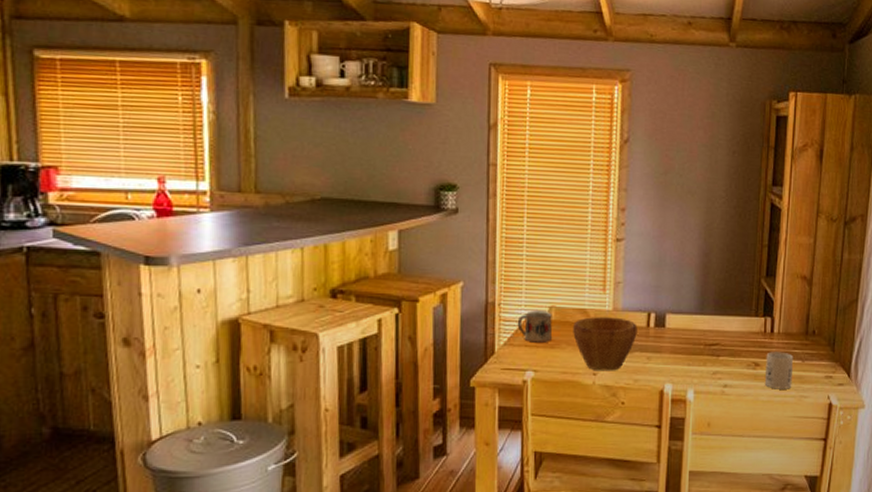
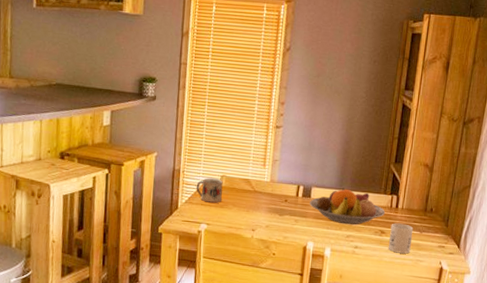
bowl: present [573,317,637,371] -> none [238,186,289,229]
fruit bowl: none [664,311,759,358] -> present [310,187,386,225]

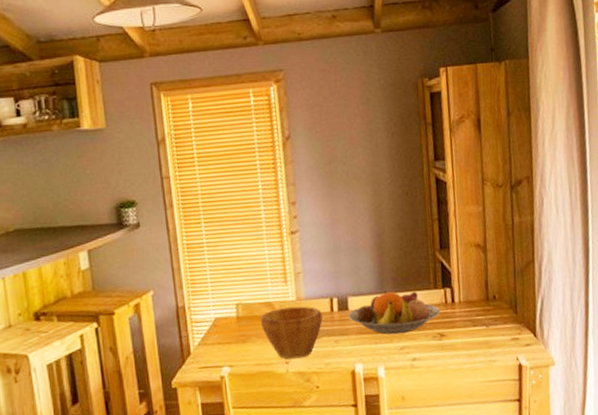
mug: present [196,178,223,203] -> none [208,308,242,340]
bowl: none [238,186,289,229] -> present [261,306,323,360]
mug: present [389,223,414,254] -> none [450,320,480,357]

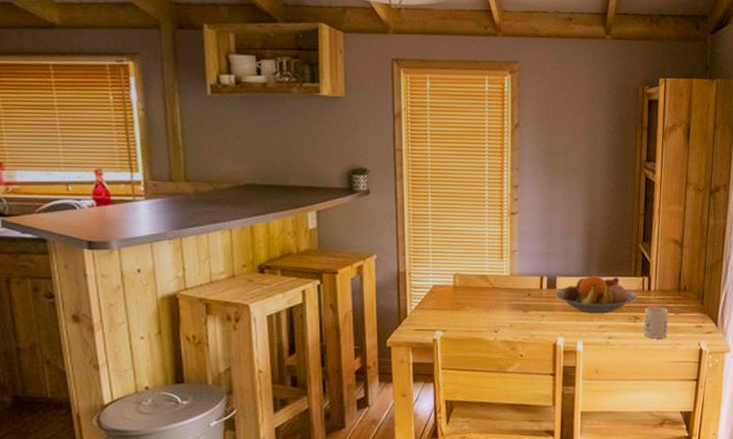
bowl: present [261,306,323,360] -> none [476,281,532,329]
mug: none [450,320,480,357] -> present [645,306,669,339]

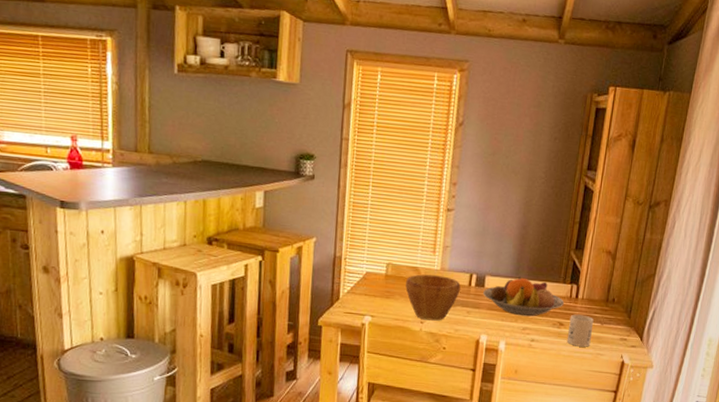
bowl: none [476,281,532,329] -> present [405,274,461,321]

